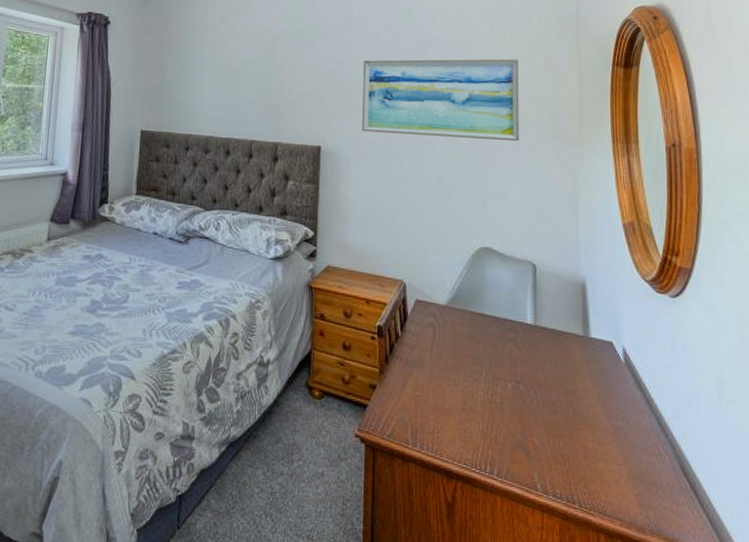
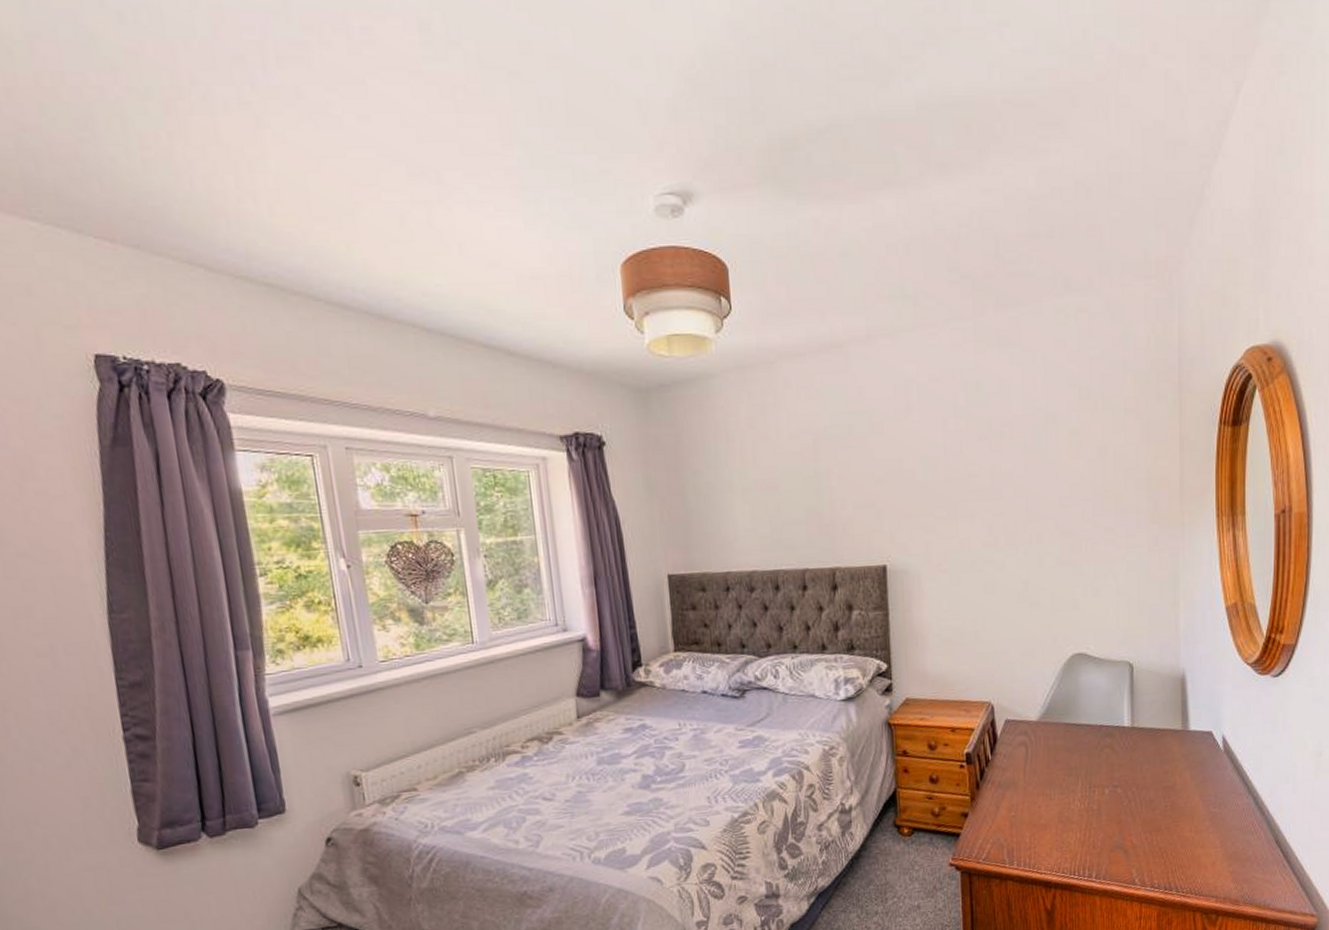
wall art: present [362,58,519,141] -> none [929,430,1114,542]

